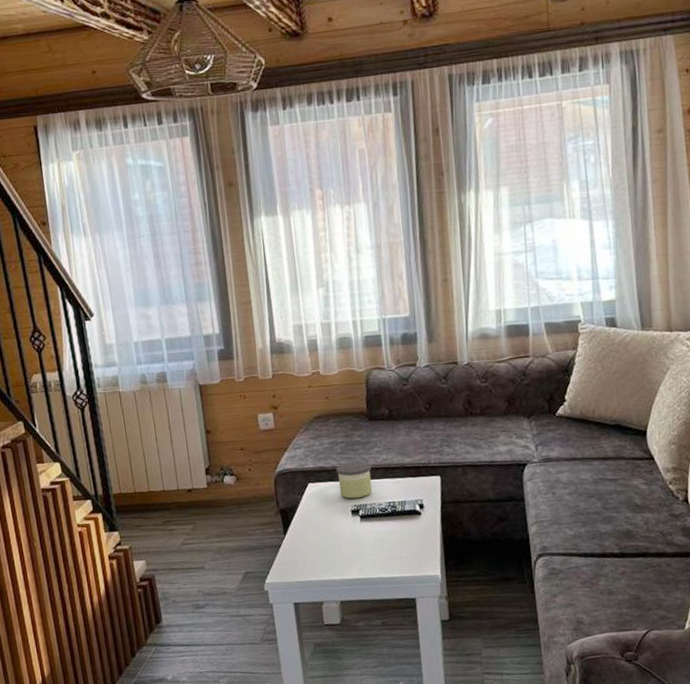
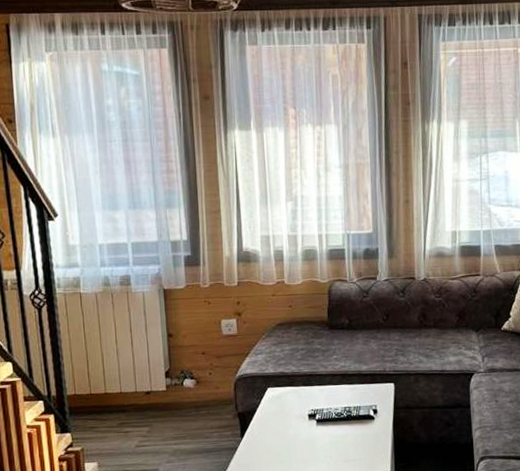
candle: present [336,461,372,499] -> none [295,368,330,404]

